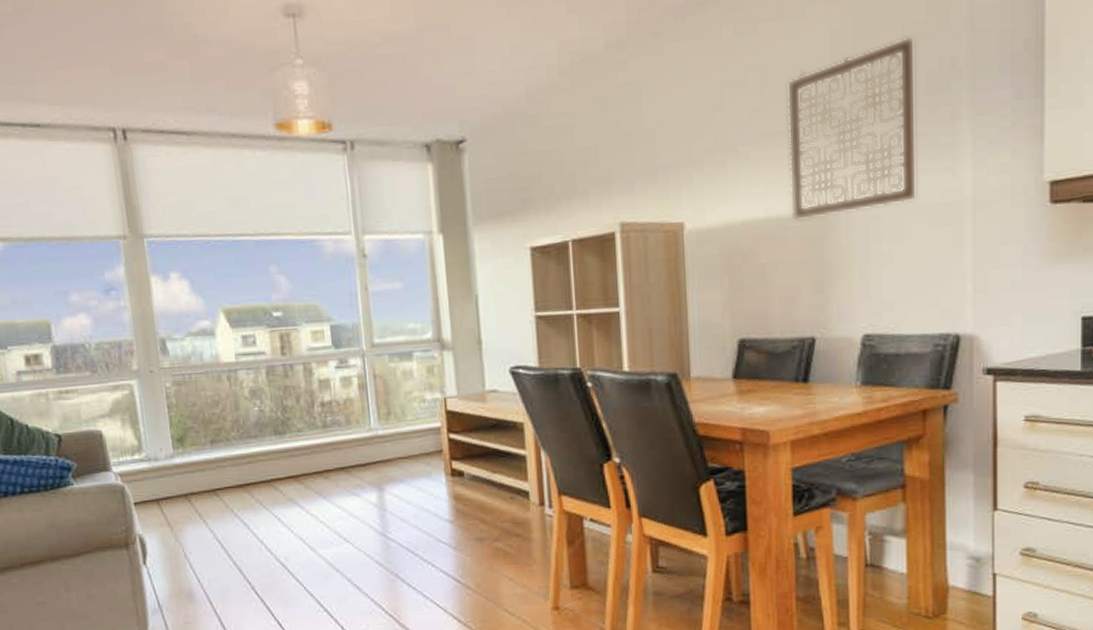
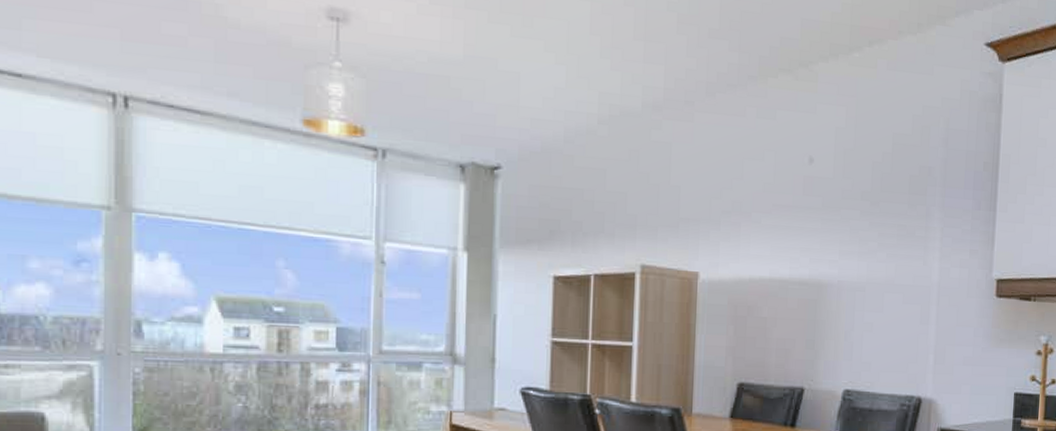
wall art: present [786,37,917,221] -> none [792,144,903,285]

